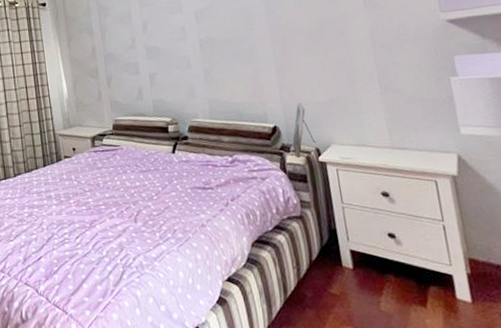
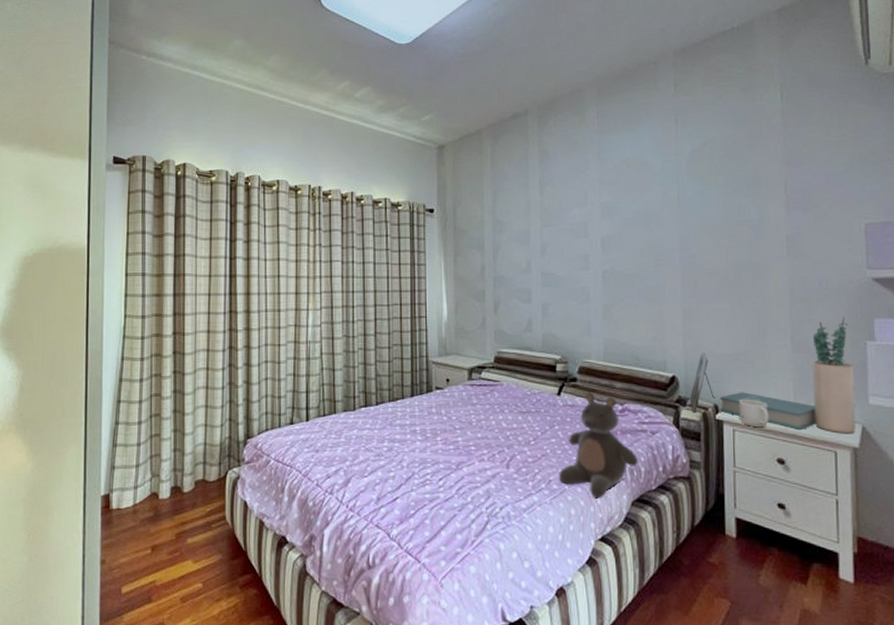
teddy bear: none [182,148,253,243] -> present [559,393,638,499]
book: none [321,134,414,164] -> present [720,392,816,430]
mug: none [337,140,369,166] -> present [738,399,769,428]
vase: none [399,57,452,164] -> present [812,317,856,434]

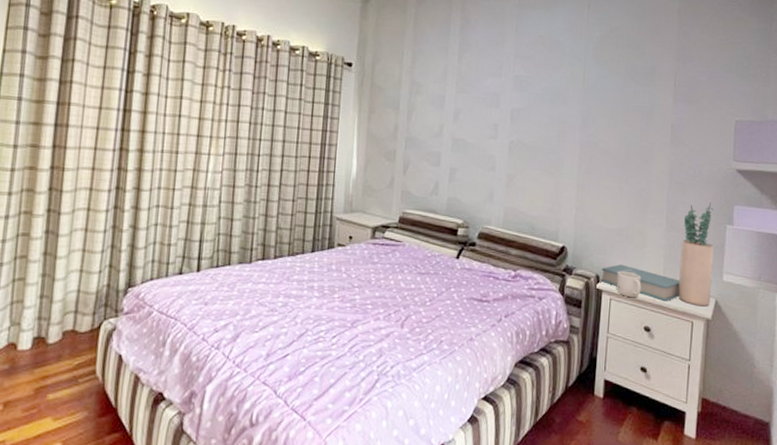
teddy bear: present [559,393,638,499] -> none [450,257,525,360]
picture frame: present [691,353,714,413] -> none [576,226,597,282]

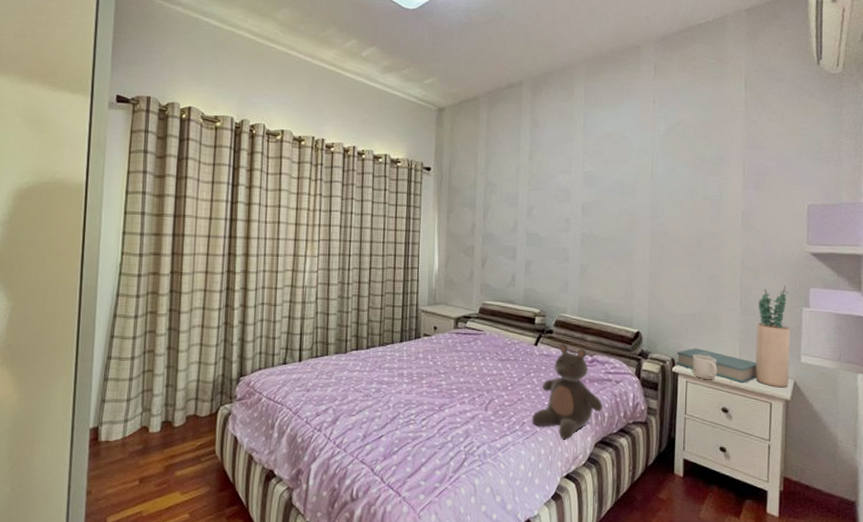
teddy bear: none [450,257,525,360] -> present [532,344,603,440]

